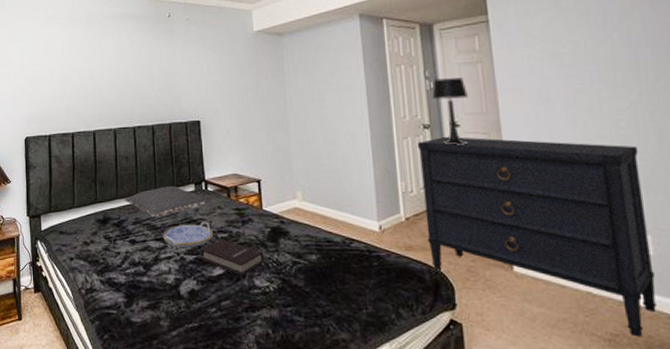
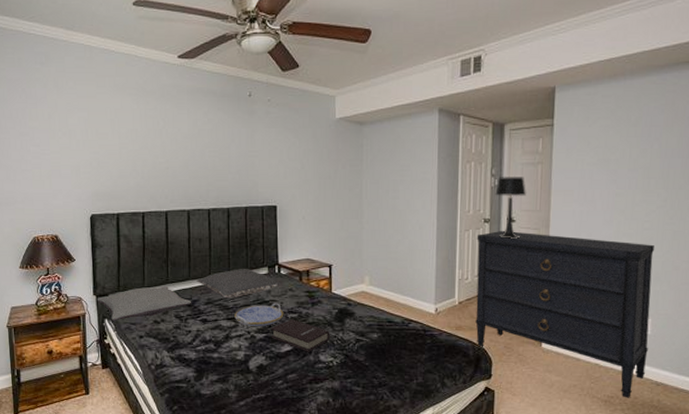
pillow: none [30,206,120,243] -> present [97,286,192,321]

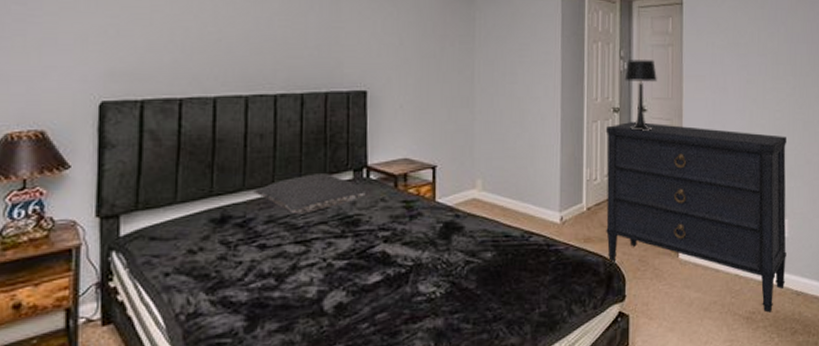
pillow: present [97,286,192,321] -> none [100,200,246,254]
serving tray: present [234,303,284,327] -> none [305,217,373,252]
book: present [271,319,330,352] -> none [355,239,433,282]

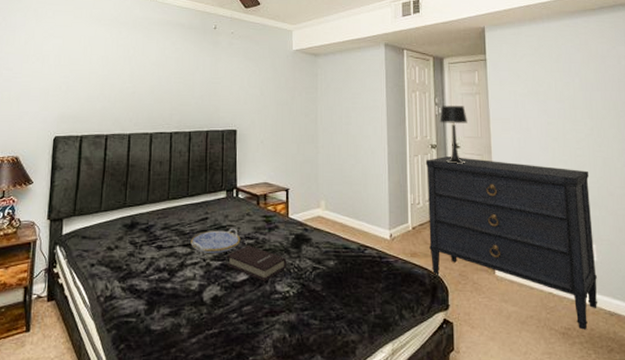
pillow: present [253,172,369,215] -> none [154,191,238,224]
serving tray: none [305,217,373,252] -> present [191,228,241,254]
book: none [355,239,433,282] -> present [227,246,287,281]

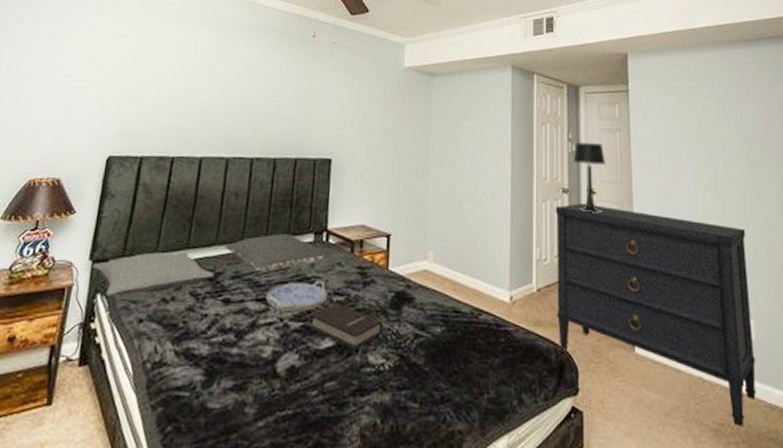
pillow: none [50,210,148,248] -> present [92,252,215,297]
pillow: none [154,191,238,224] -> present [224,233,327,273]

